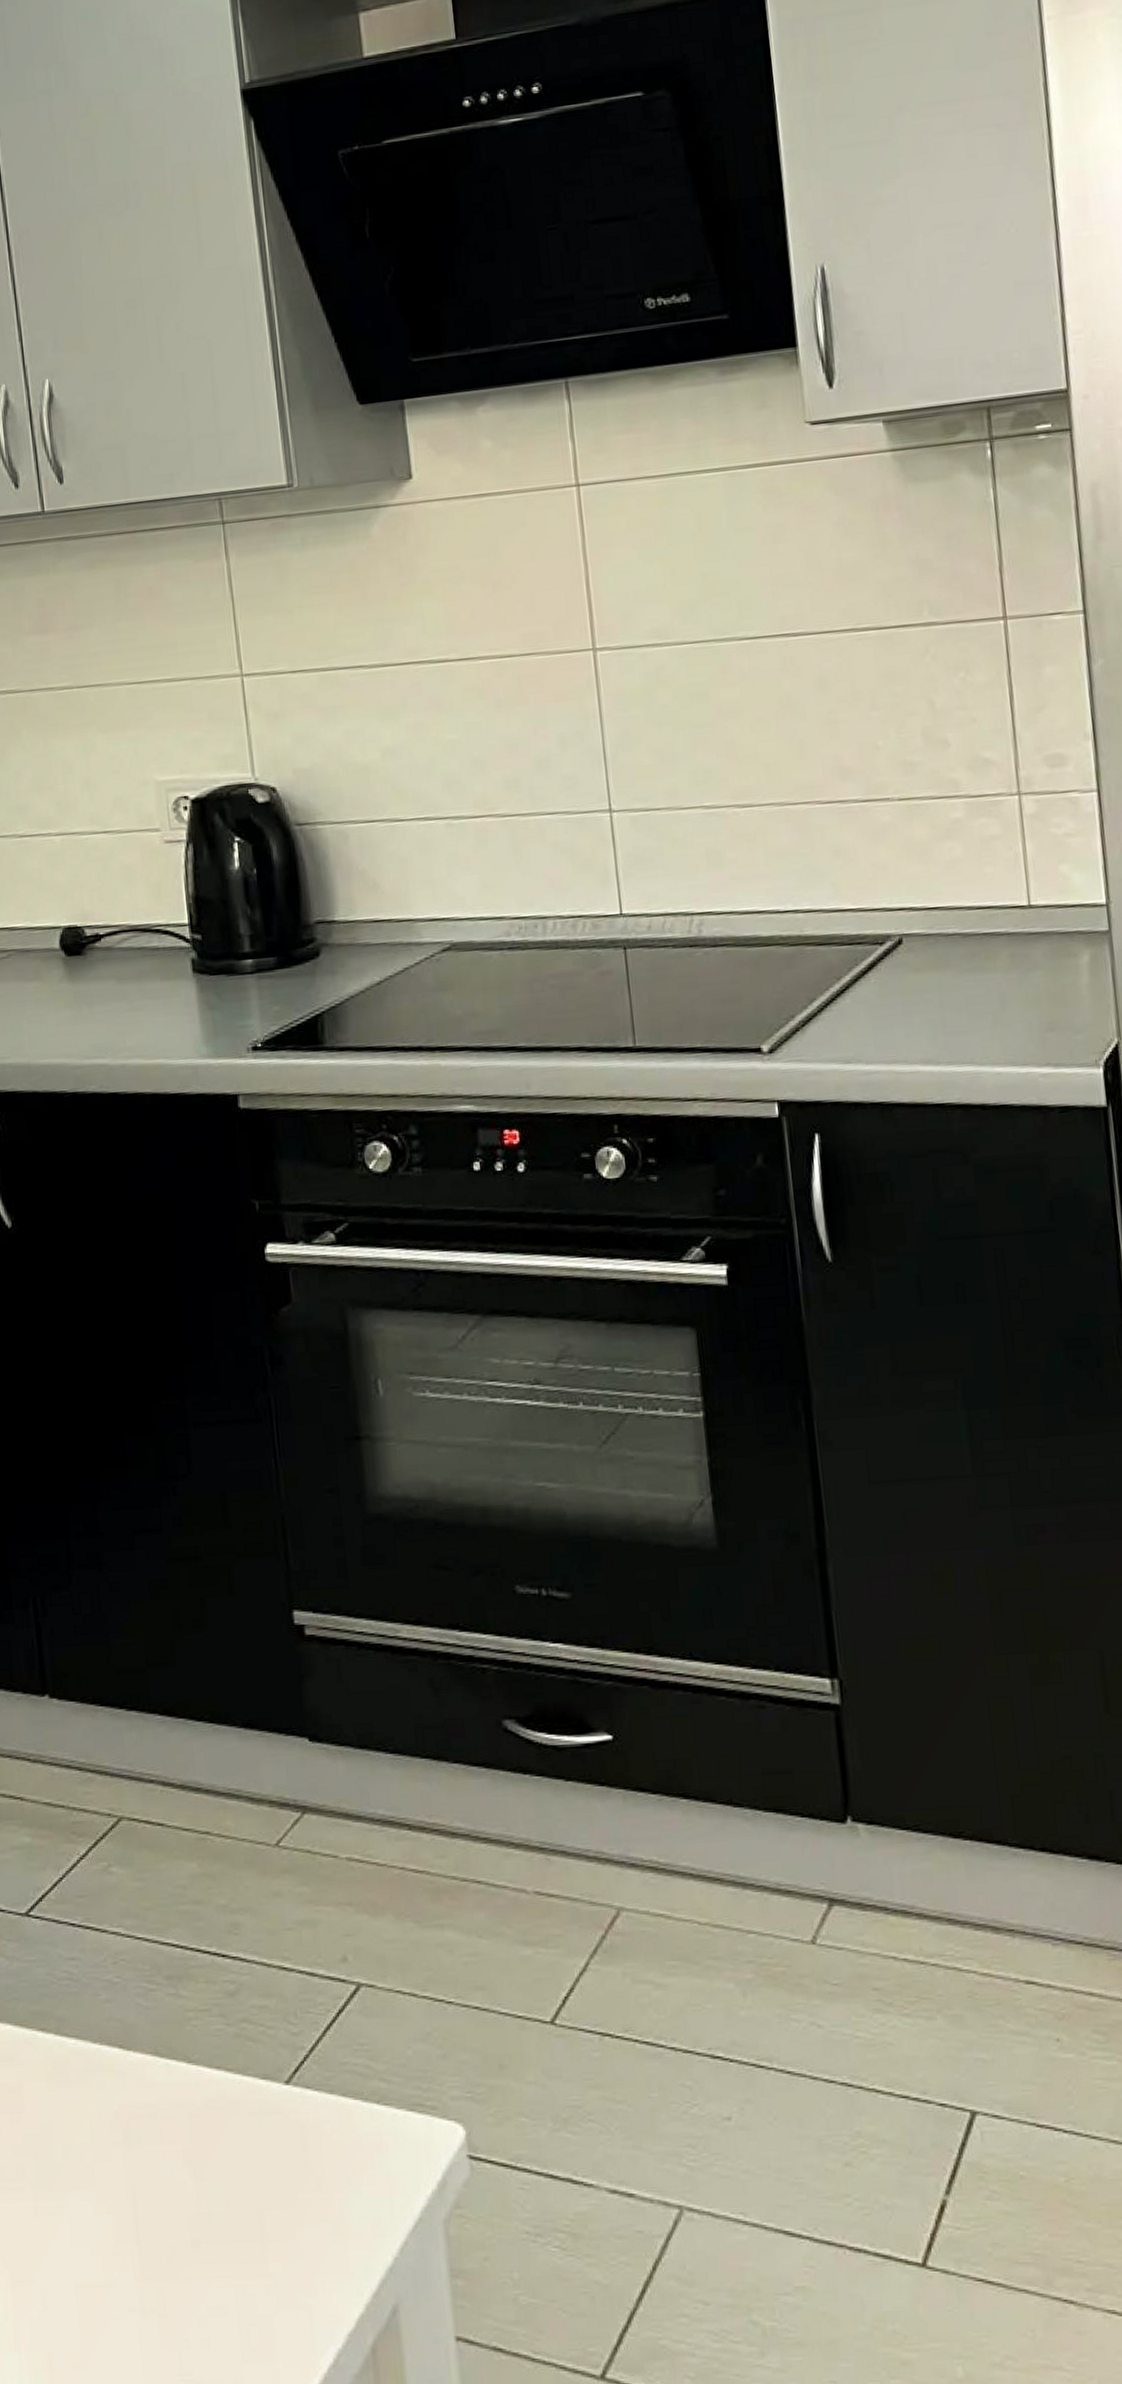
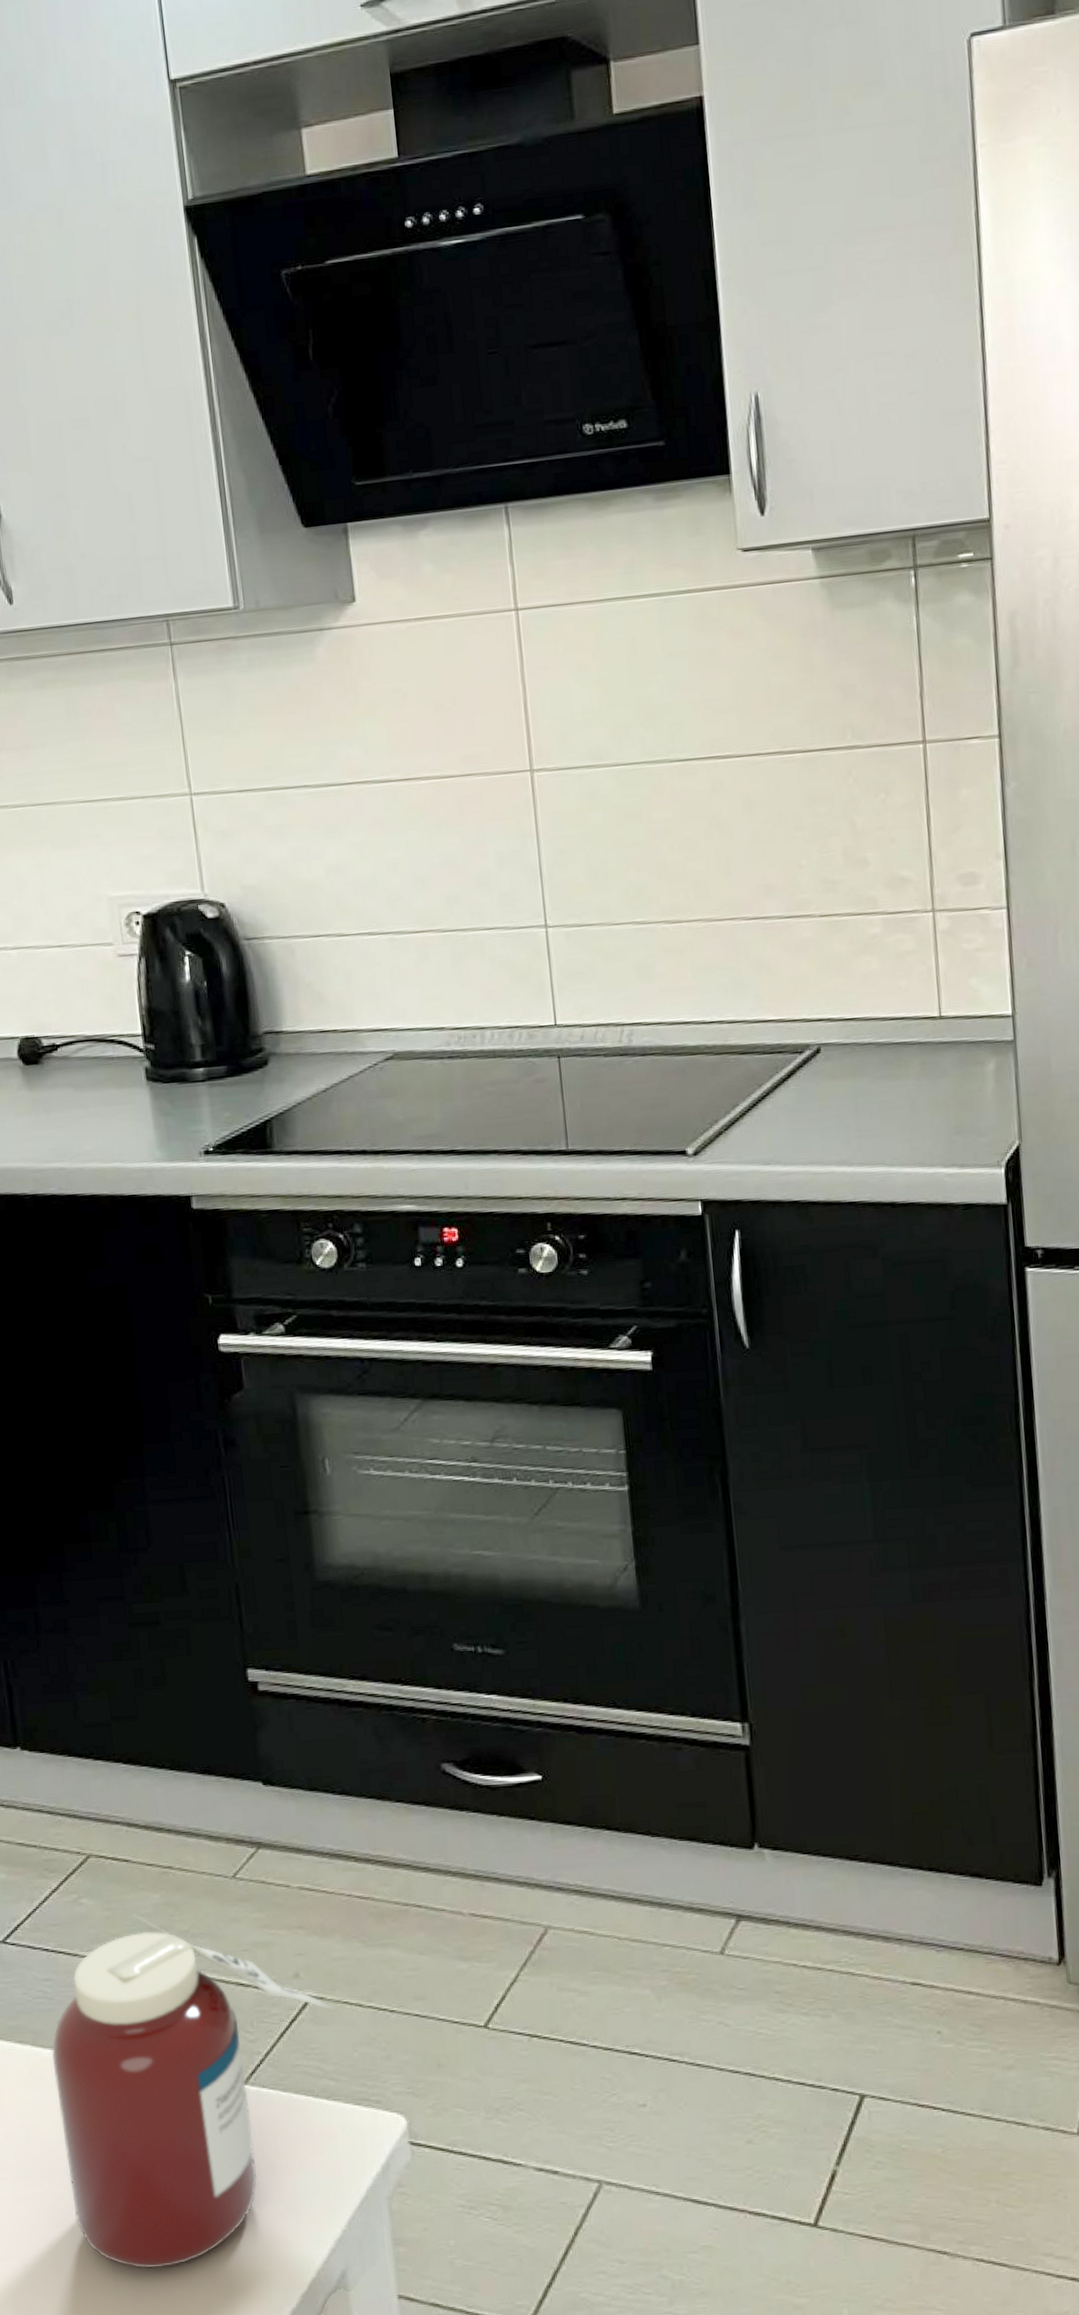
jar: none [76,1885,390,2298] -> present [51,1914,338,2269]

